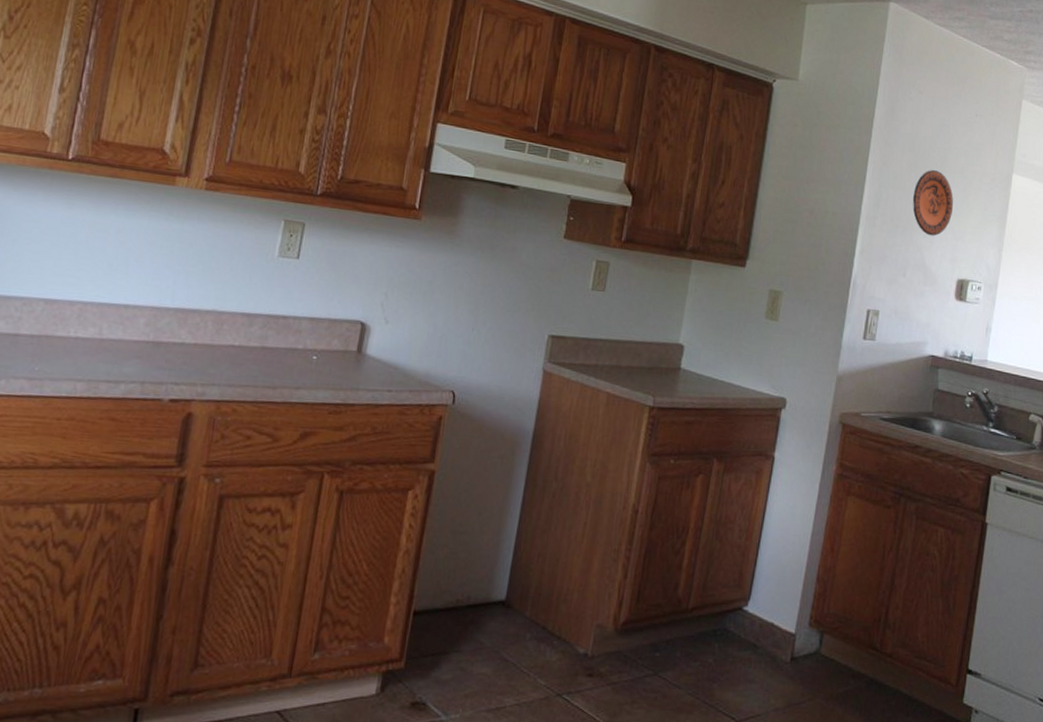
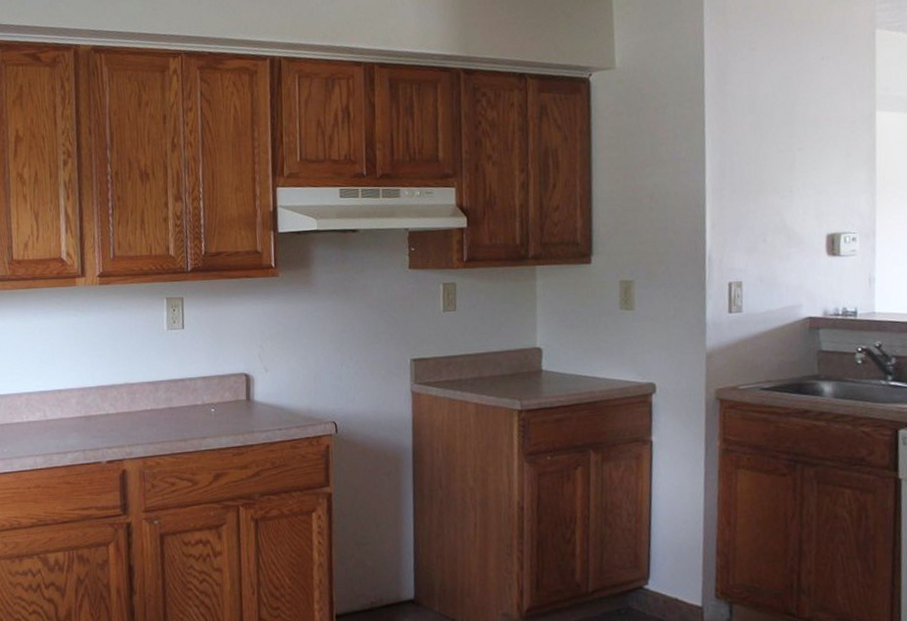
decorative plate: present [912,169,953,236] -> none [761,126,810,196]

